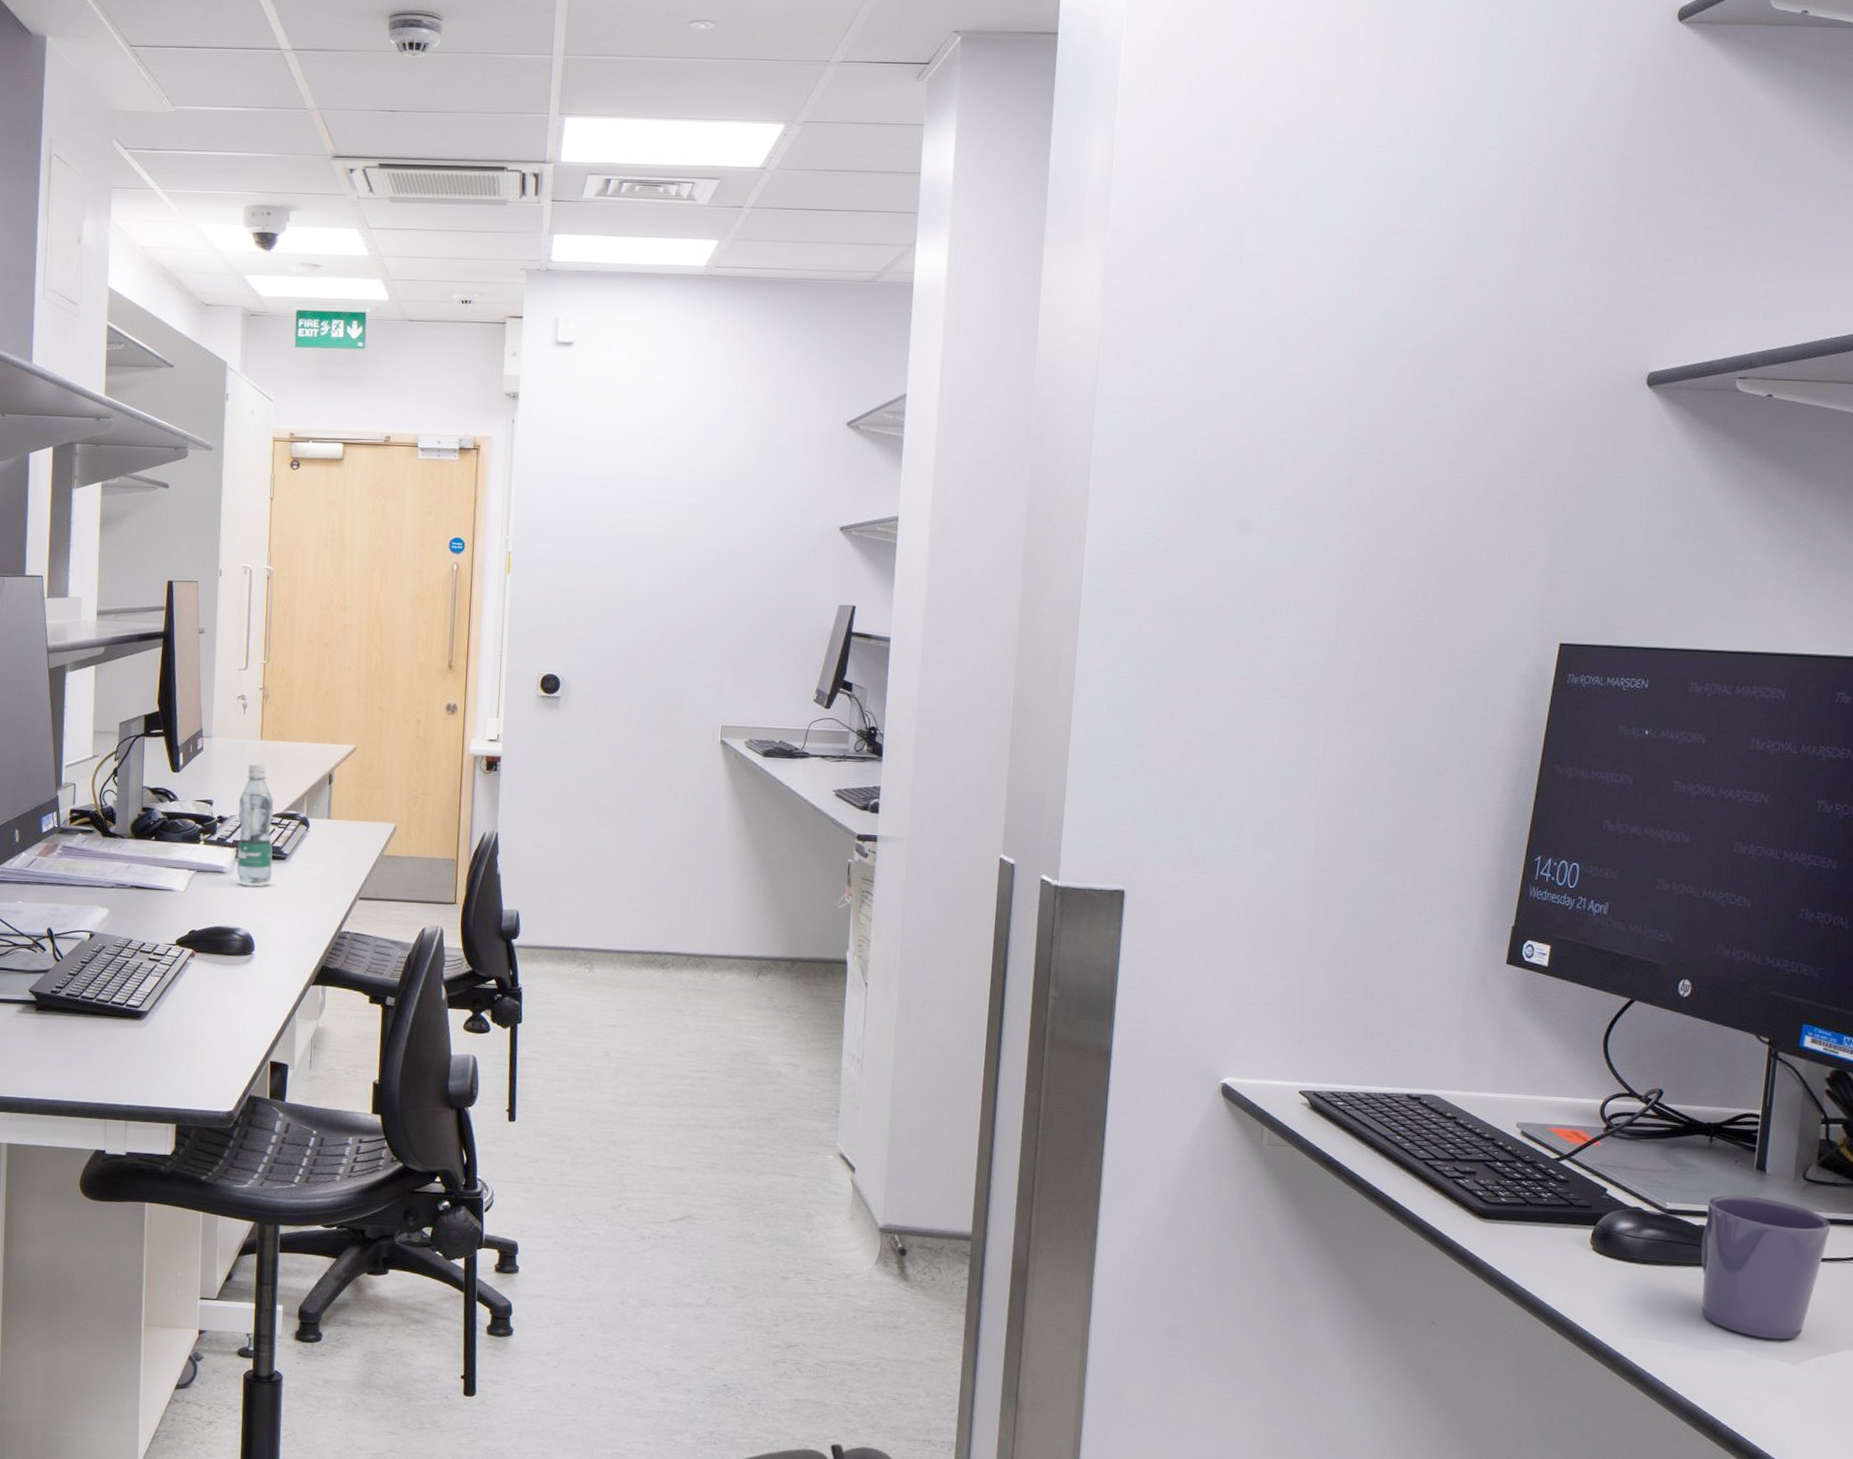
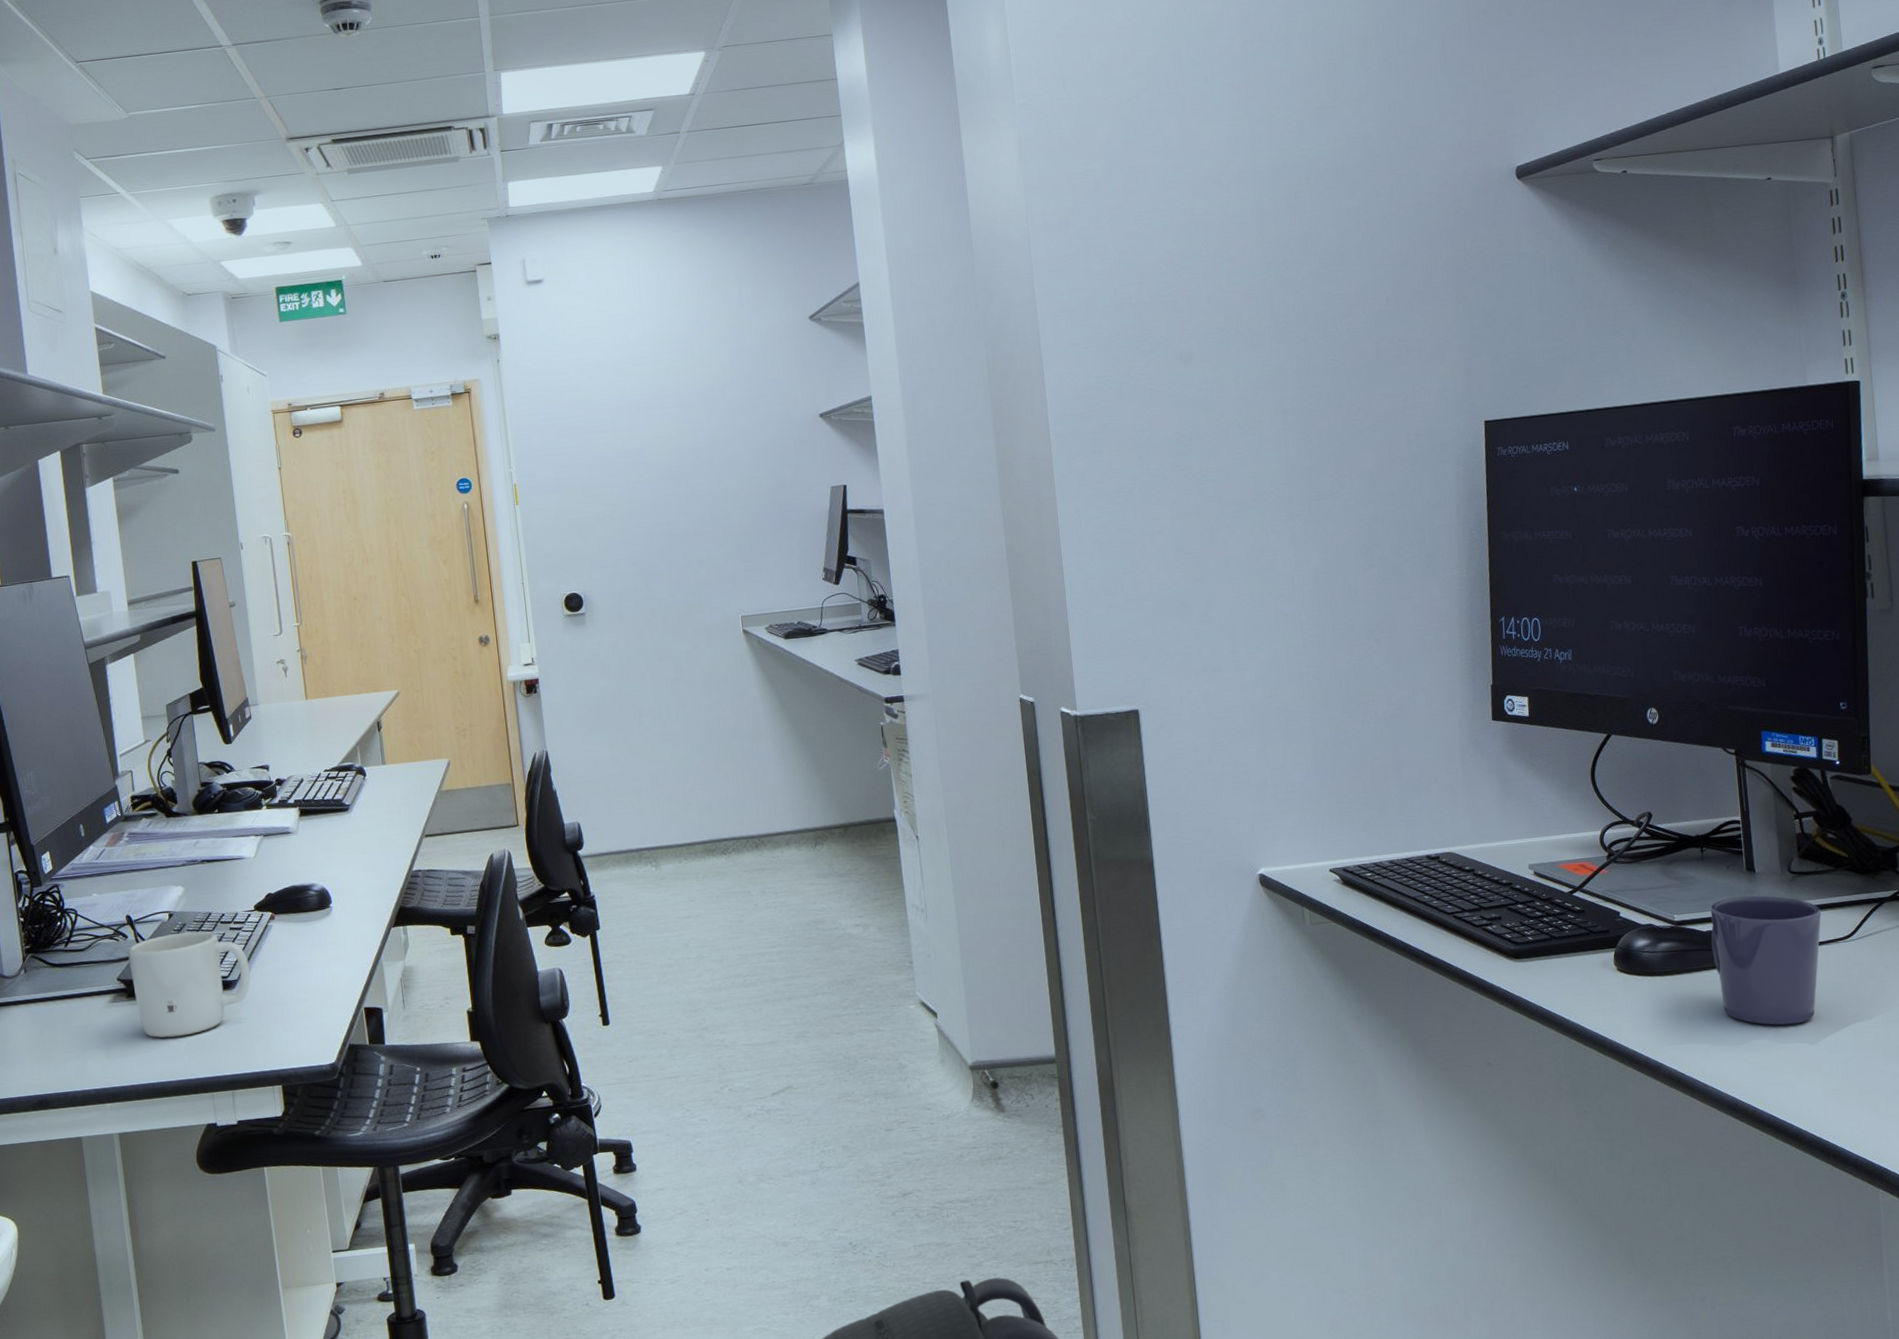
mug: none [43,954,163,1058] -> present [127,931,251,1038]
bottle: present [237,764,274,887] -> none [294,723,337,842]

